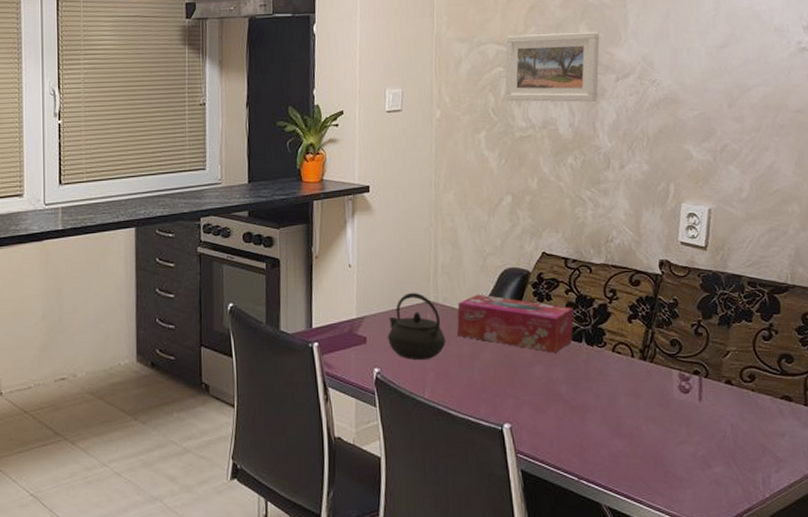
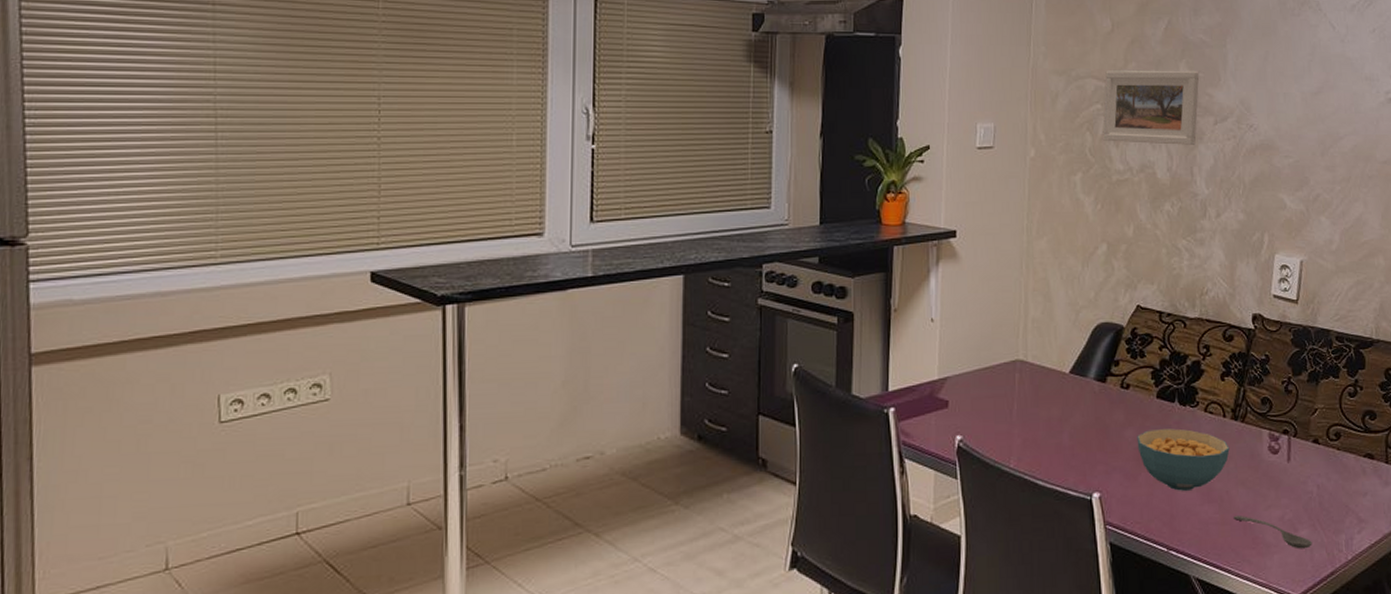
kettle: present [388,292,446,360] -> none [972,349,1035,425]
tissue box: present [457,294,574,353] -> none [1046,351,1167,414]
cereal bowl: none [545,367,639,425] -> present [1137,428,1230,491]
soupspoon: none [644,449,727,485] -> present [1233,515,1312,549]

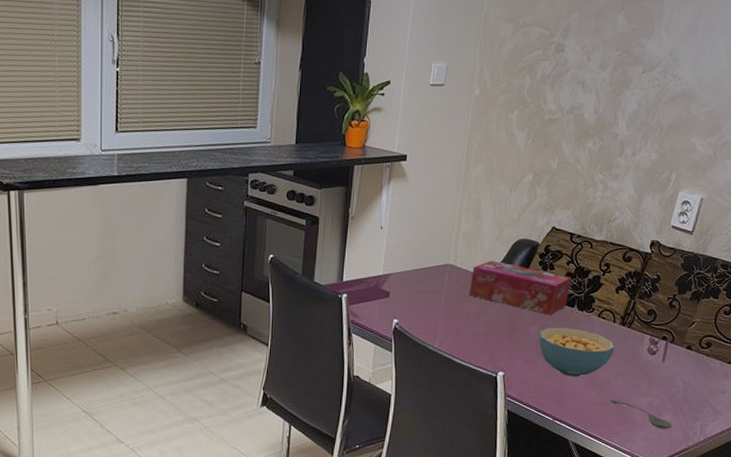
tissue box: none [1046,351,1167,414] -> present [469,260,572,315]
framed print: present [1102,70,1200,145] -> none [539,19,636,91]

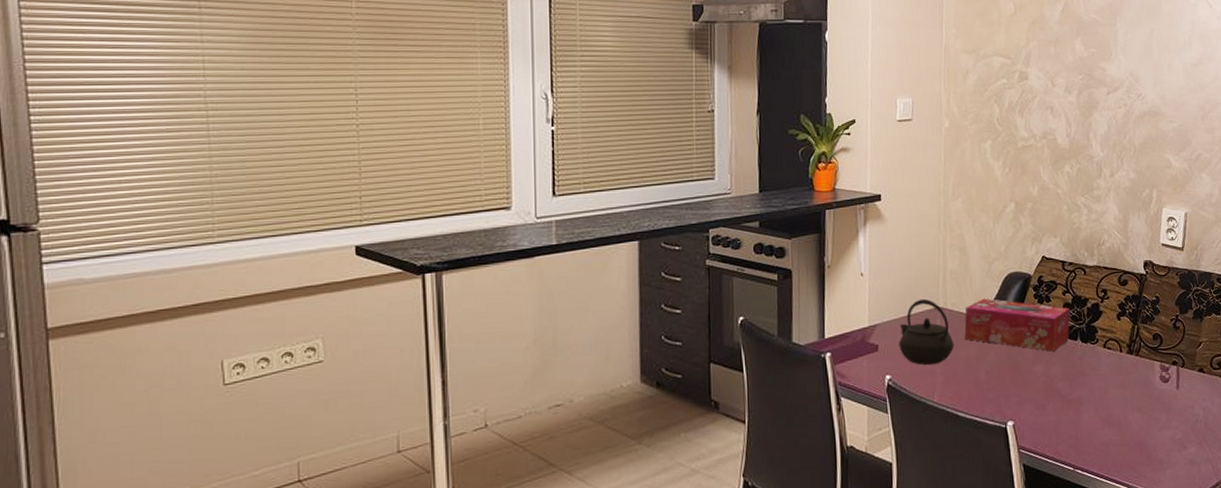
kettle: none [408,255,459,314] -> present [899,298,954,365]
cereal bowl: present [538,327,615,377] -> none [1045,363,1126,418]
soupspoon: present [610,399,673,429] -> none [1131,436,1200,465]

